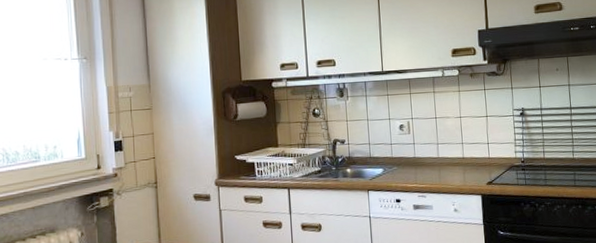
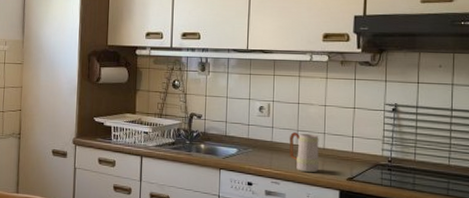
mug: none [430,145,461,182] -> present [289,132,320,173]

